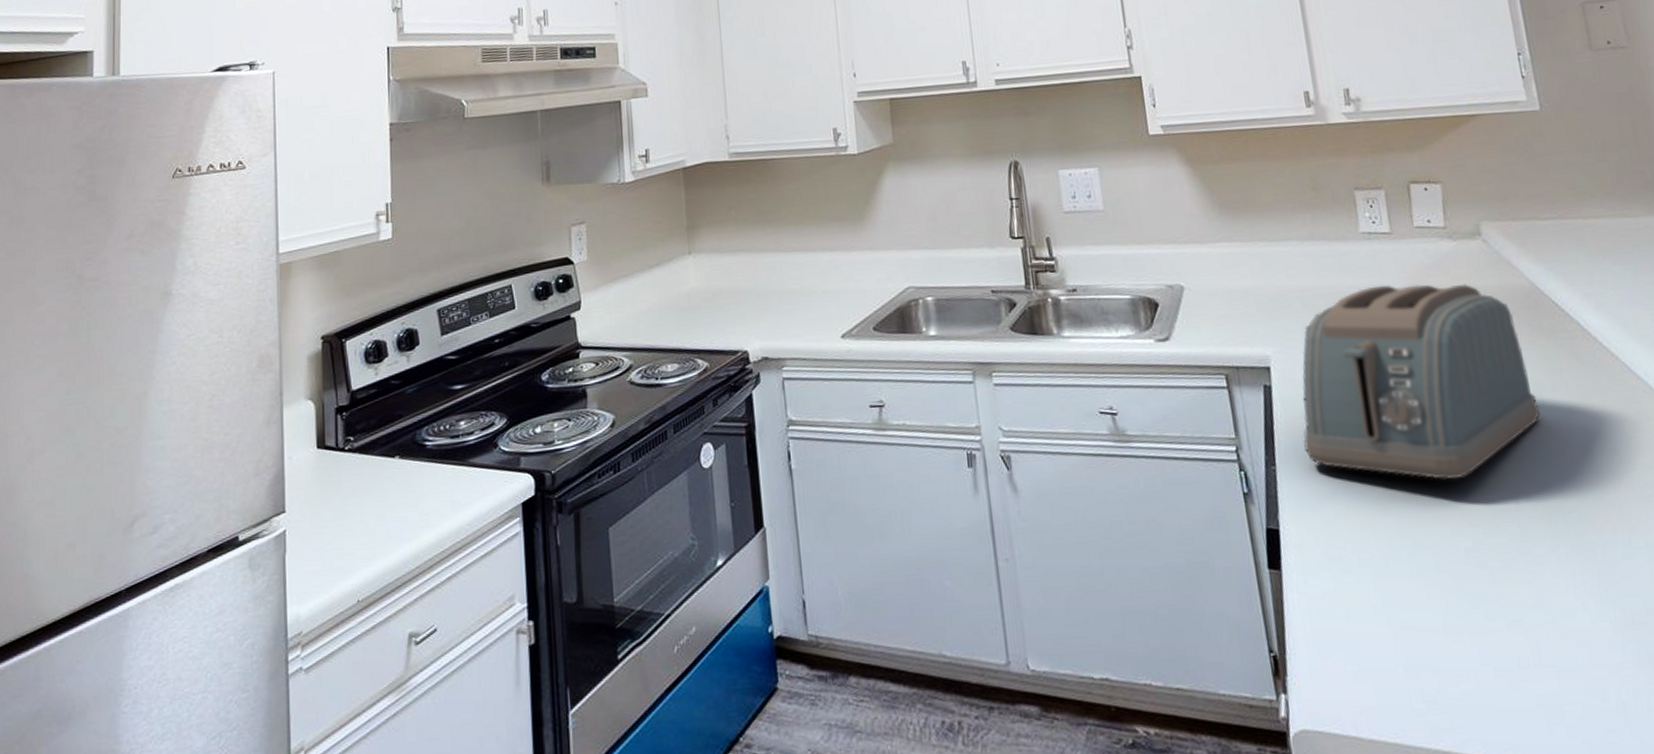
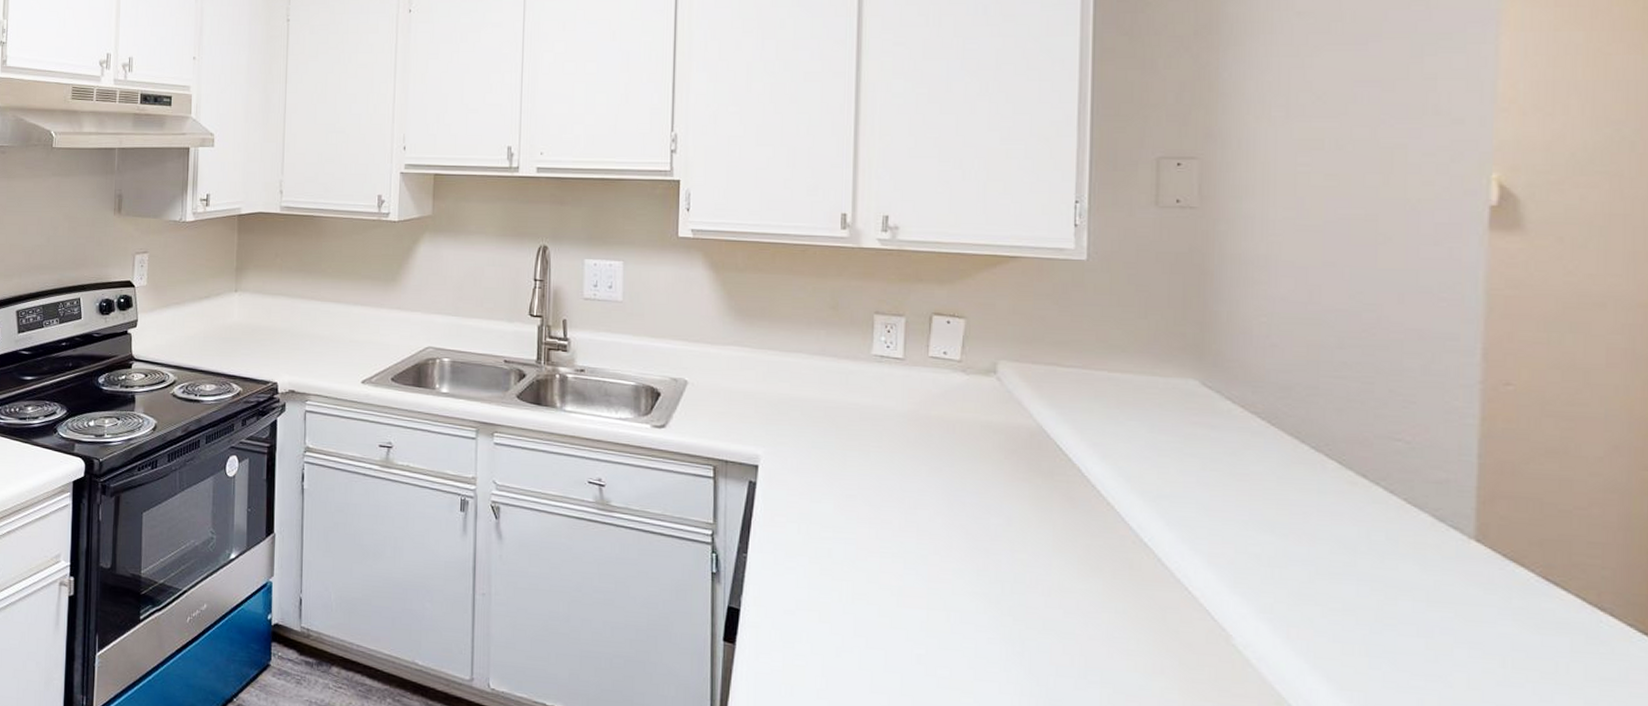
toaster: present [1302,283,1541,480] -> none [778,406,1021,593]

